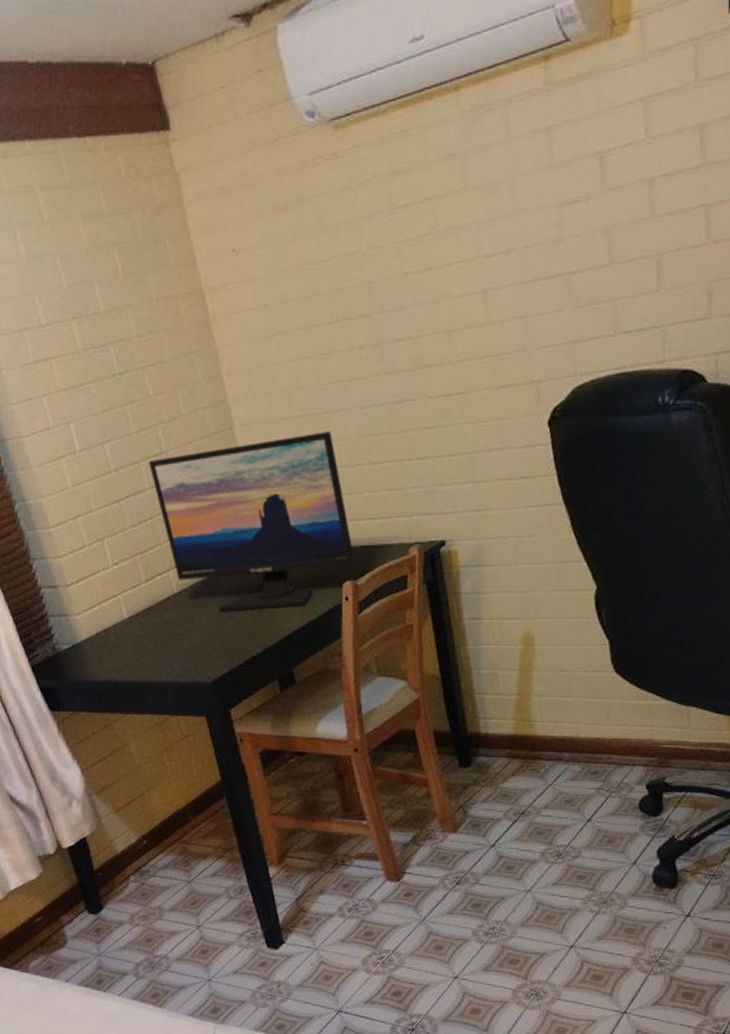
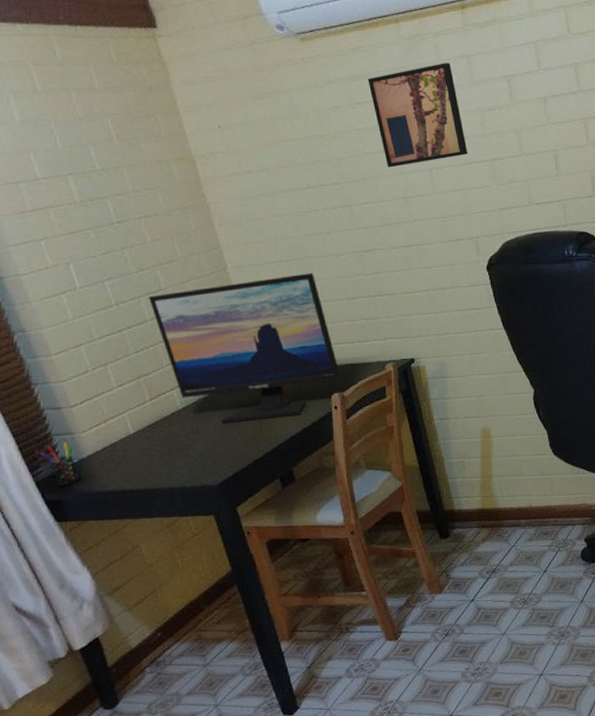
pen holder: none [37,625,75,672] -> present [40,442,81,486]
wall art: none [413,141,537,291] -> present [368,63,468,168]

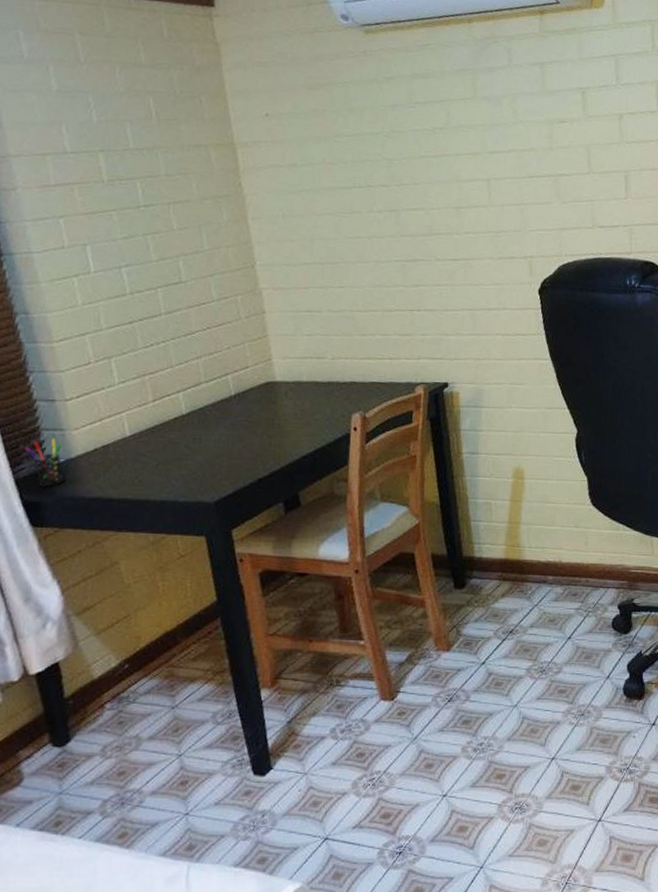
computer monitor: present [149,273,340,424] -> none [167,279,365,435]
wall art: present [368,63,468,168] -> none [431,68,532,174]

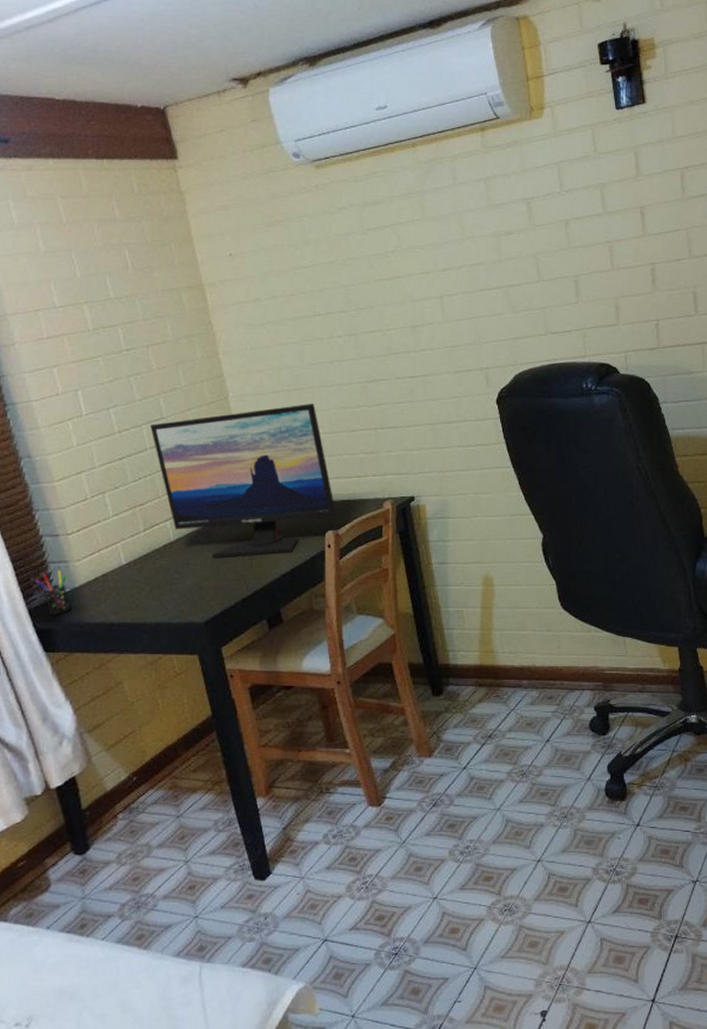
computer monitor: none [167,279,365,435] -> present [150,404,336,559]

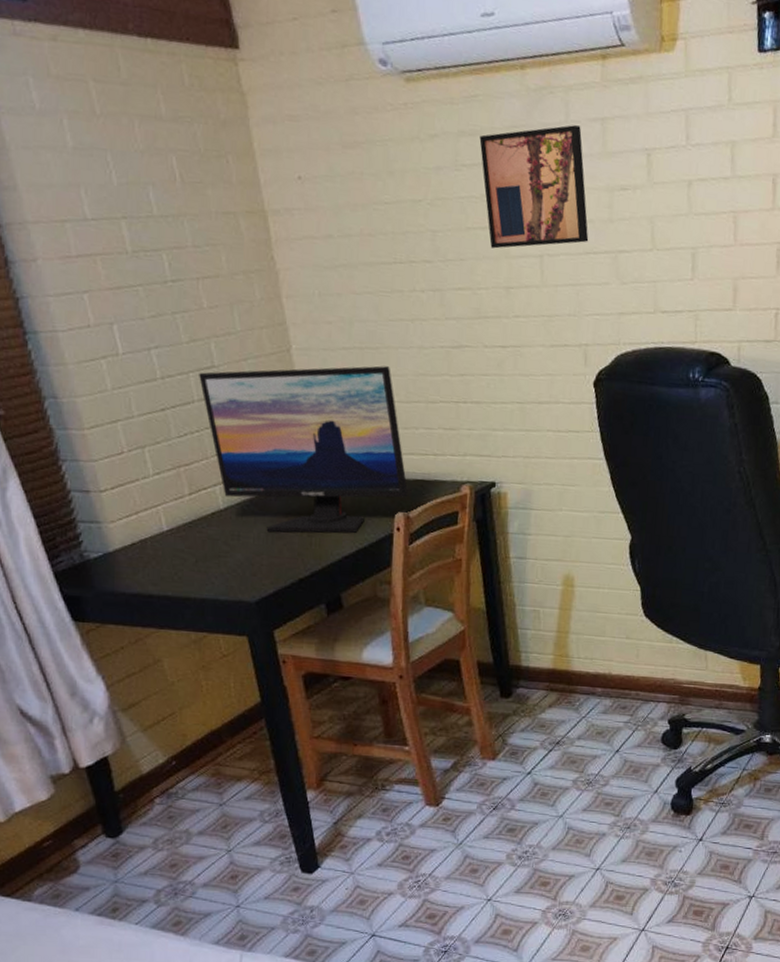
pen holder: present [35,570,72,615] -> none [62,531,105,581]
wall art: none [381,187,482,295] -> present [479,125,589,249]

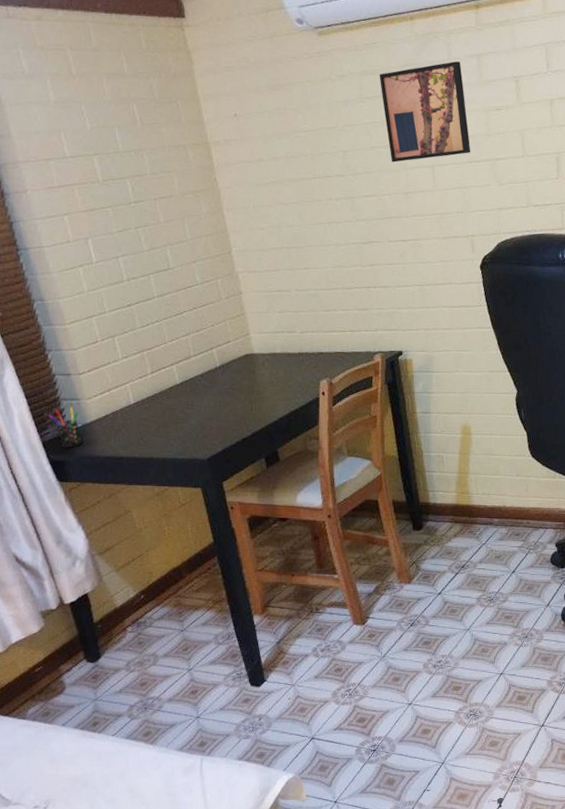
pen holder: none [62,531,105,581] -> present [49,407,84,448]
computer monitor: present [199,366,408,533] -> none [158,261,330,401]

